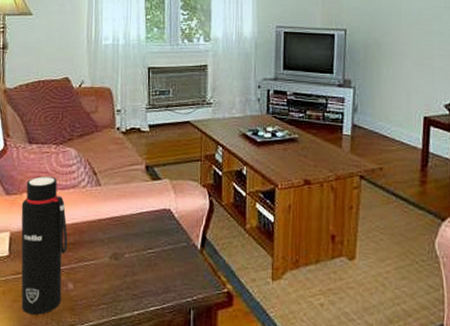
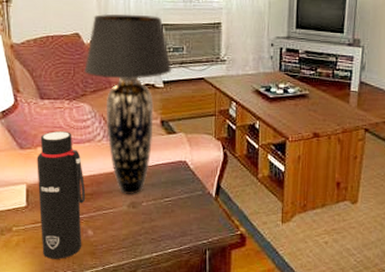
table lamp: none [72,58,158,245] -> present [84,14,172,194]

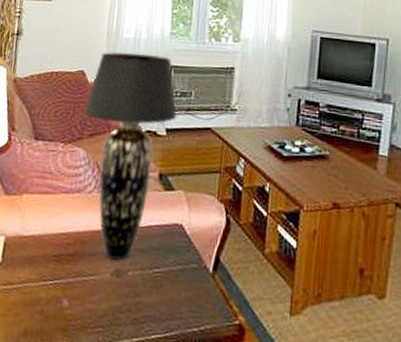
water bottle: present [36,131,86,259] -> none [9,177,68,333]

